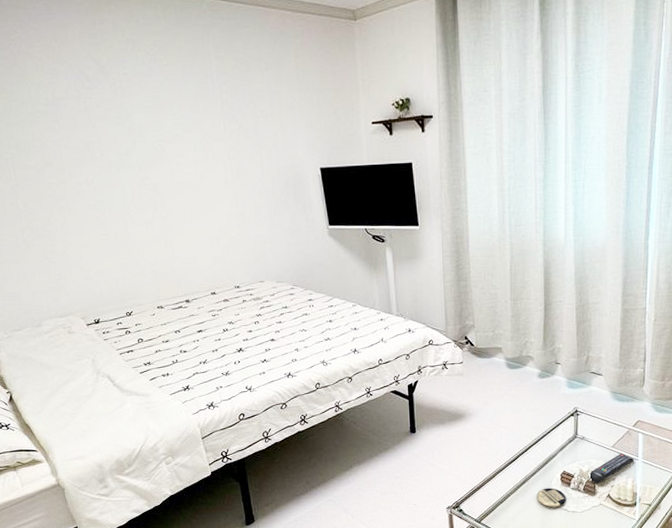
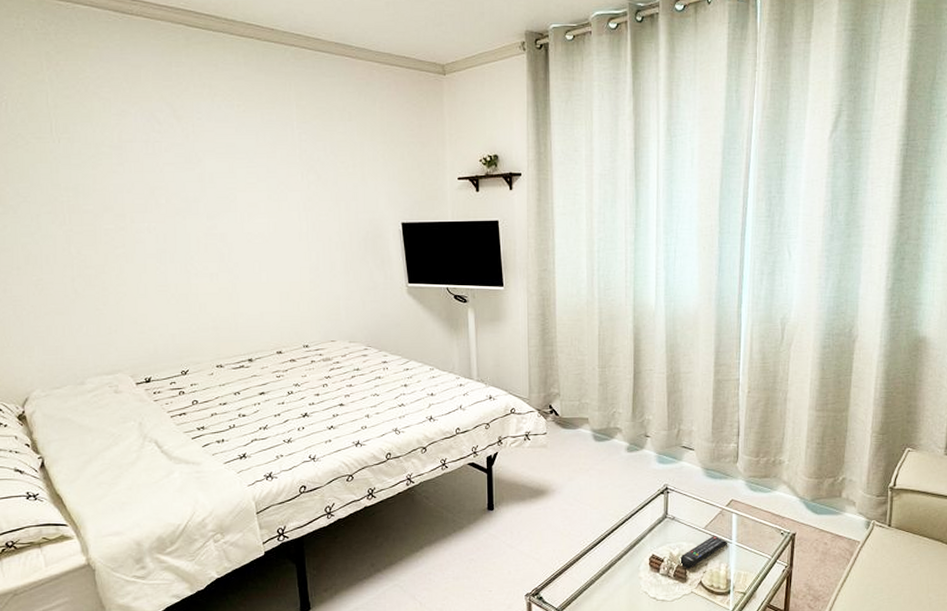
coaster: present [536,488,566,508] -> none [623,573,655,596]

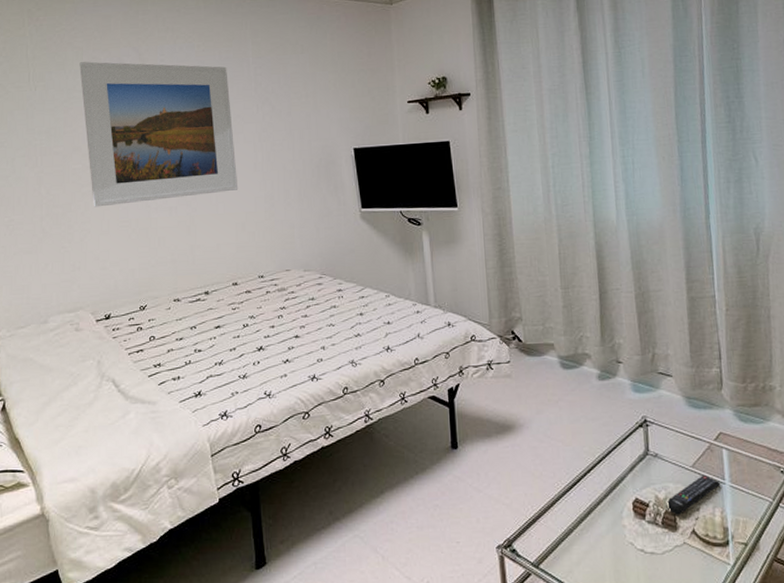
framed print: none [107,115,283,270] -> present [79,61,239,207]

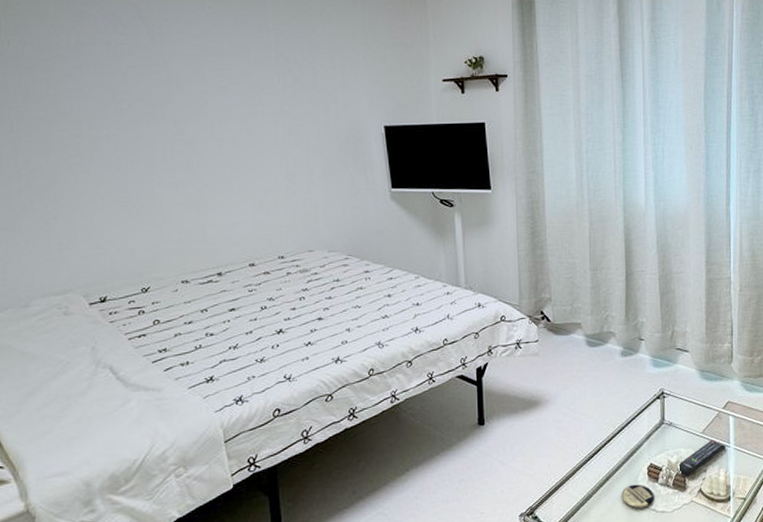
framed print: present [79,61,239,207] -> none [64,16,256,180]
coaster: none [605,520,642,548] -> present [621,484,655,509]

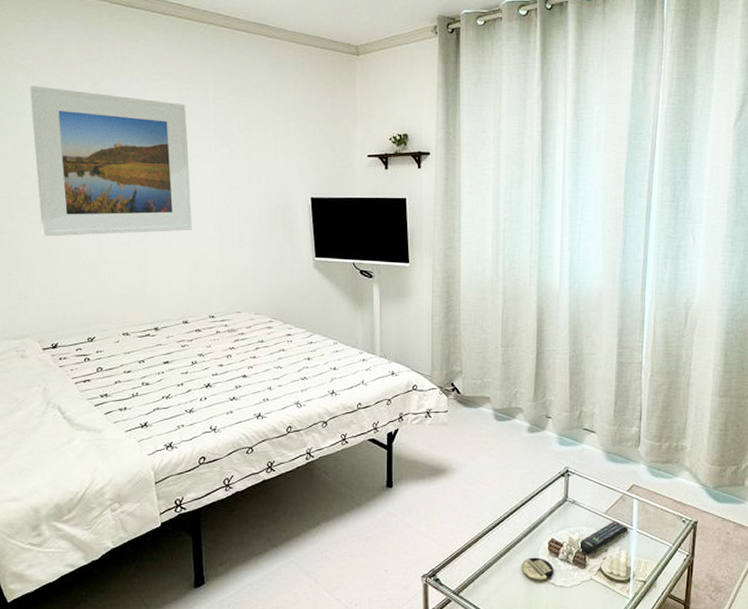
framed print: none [64,16,256,180] -> present [30,86,193,237]

